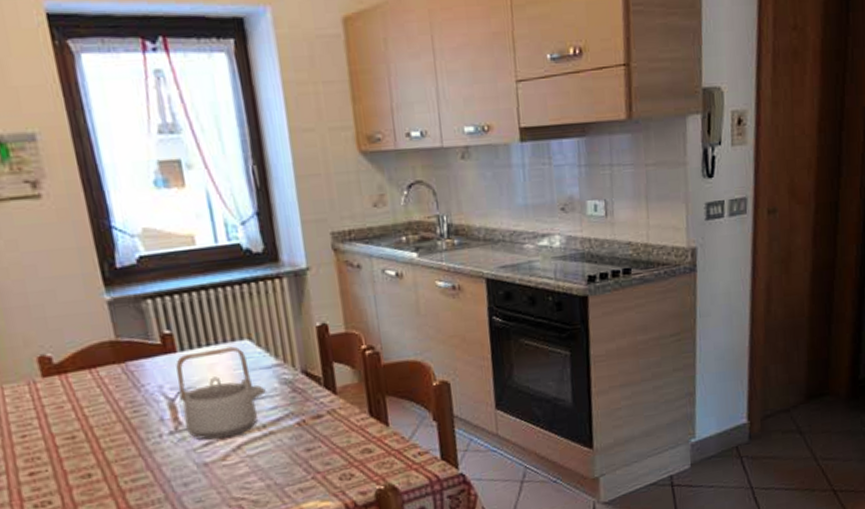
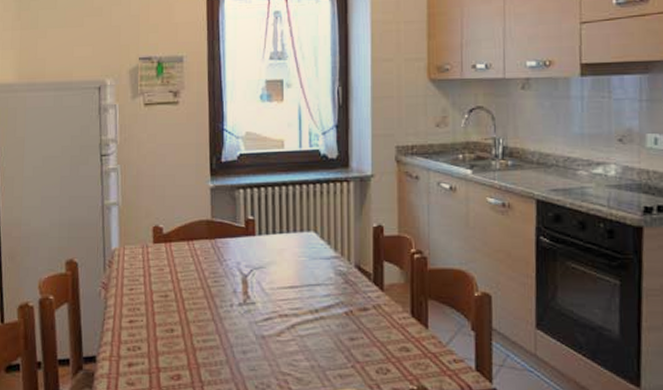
teapot: present [176,346,267,440] -> none [252,236,324,317]

